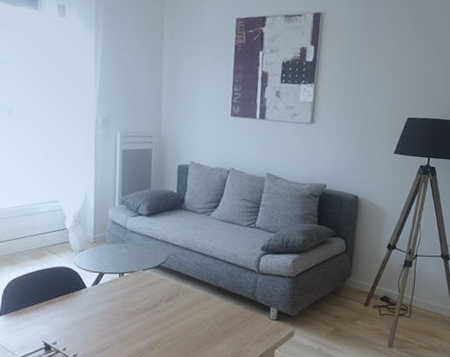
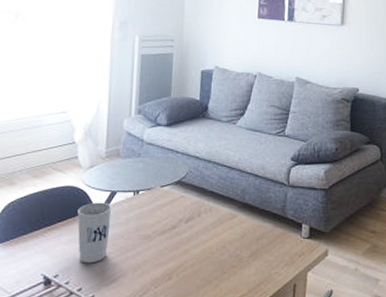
cup: none [71,281,101,334] -> present [77,202,112,263]

